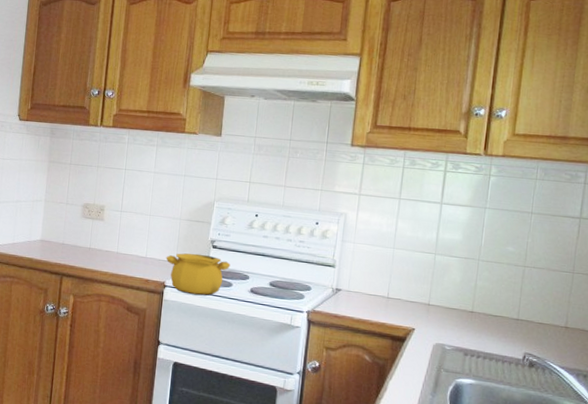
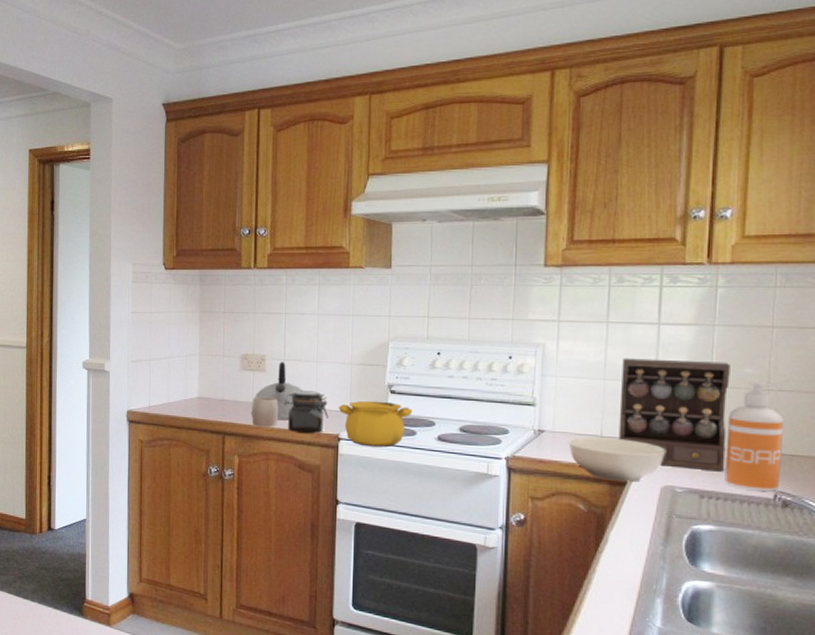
kettle: none [87,213,137,267] -> present [250,362,304,421]
mug: none [88,242,113,272] -> present [251,396,279,427]
jar: none [117,240,157,281] -> present [283,390,329,435]
bowl: none [360,297,440,339] -> present [568,437,666,482]
spice rack: none [402,231,496,334] -> present [618,358,730,472]
soap dispenser: none [485,258,535,354] -> present [724,381,783,492]

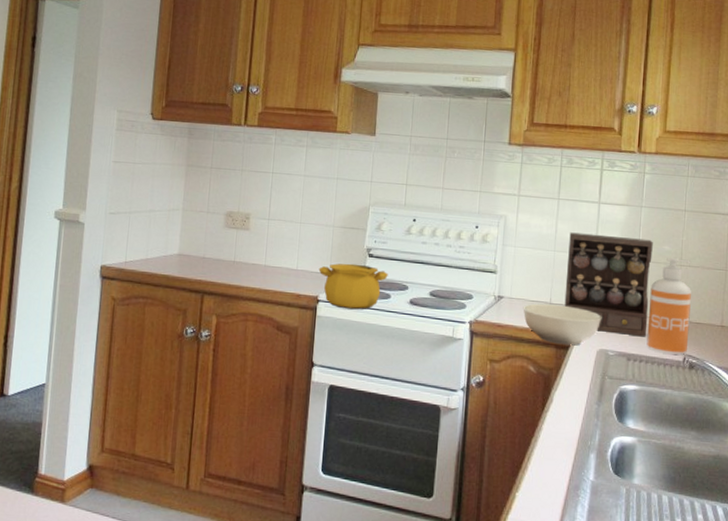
kettle: present [250,362,304,421] -> none [231,221,287,281]
mug: present [251,396,279,427] -> none [232,255,261,287]
jar: present [283,390,329,435] -> none [264,250,309,296]

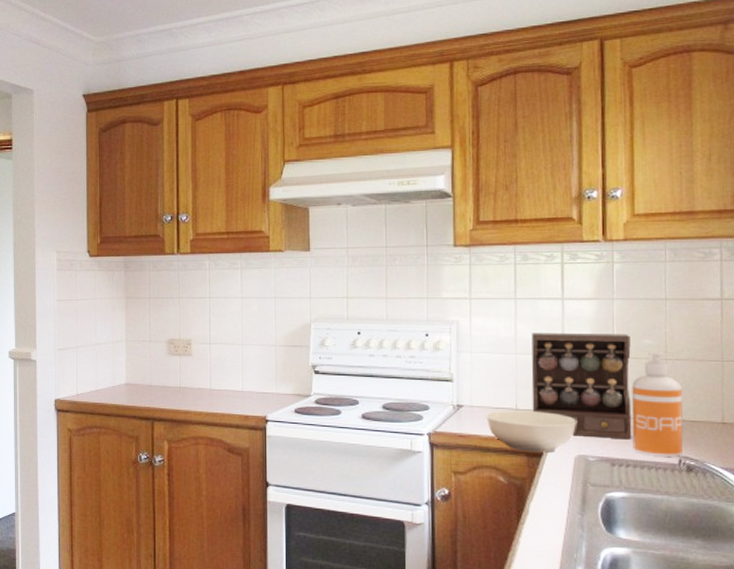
cooking pot: present [318,263,388,310] -> none [264,381,337,428]

